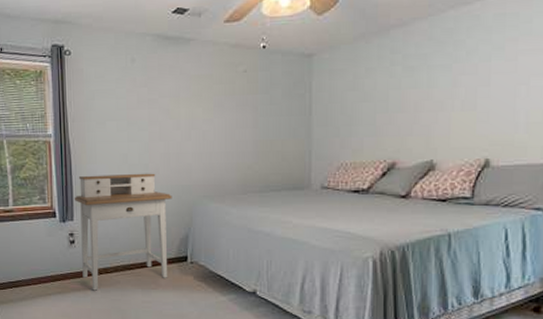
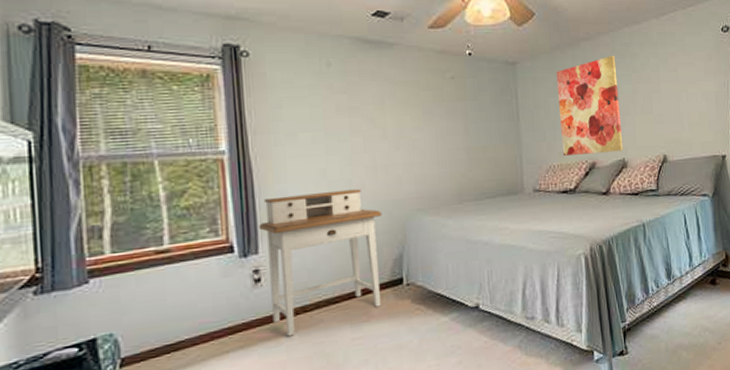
wall art: none [357,44,433,153] -> present [556,56,624,156]

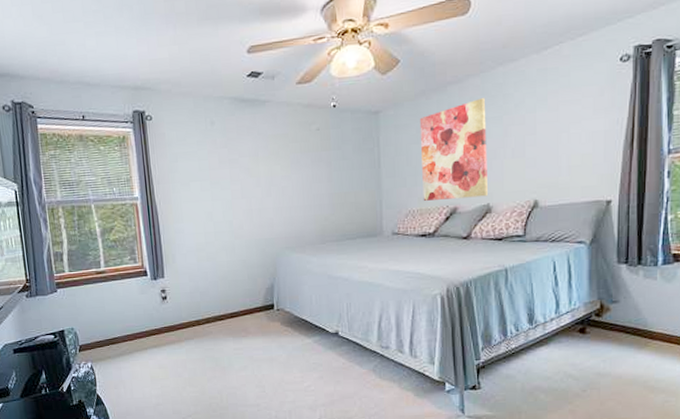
desk: present [258,188,382,337] -> none [163,228,257,342]

